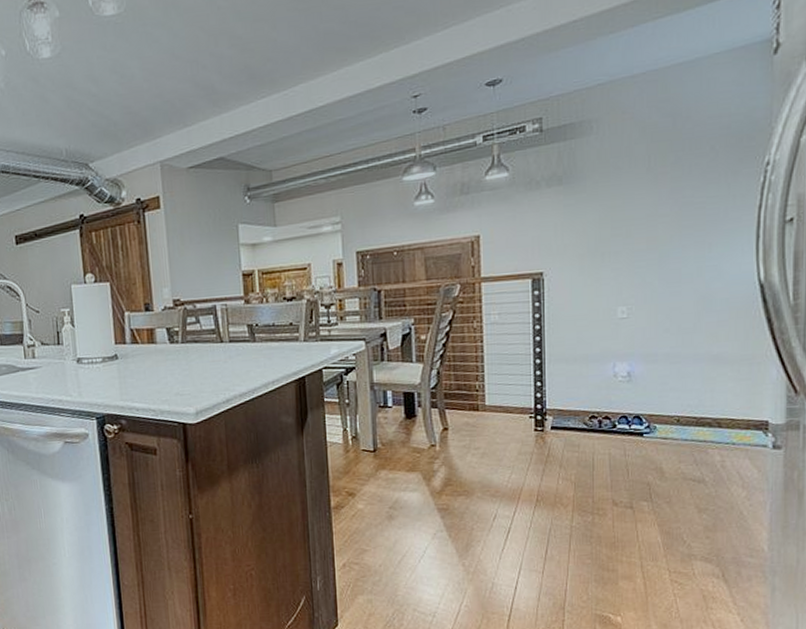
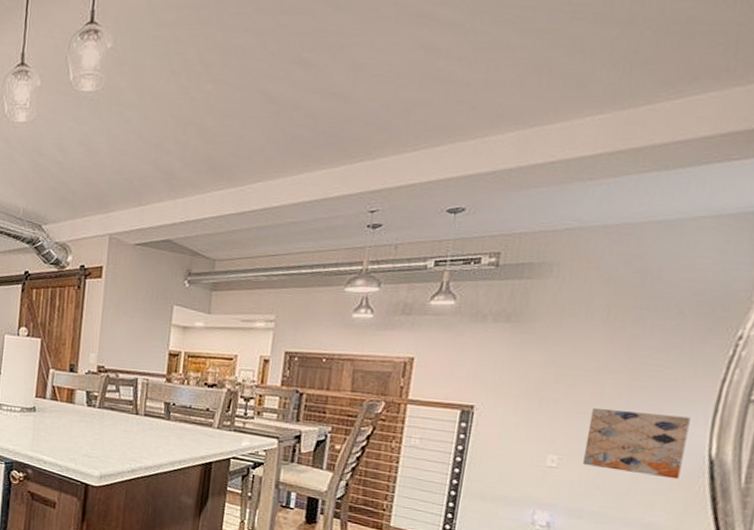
wall art: none [649,247,737,311] -> present [582,408,691,480]

